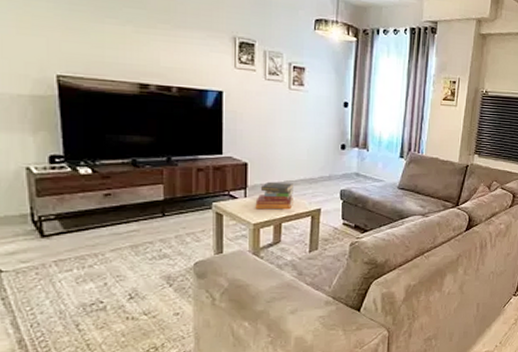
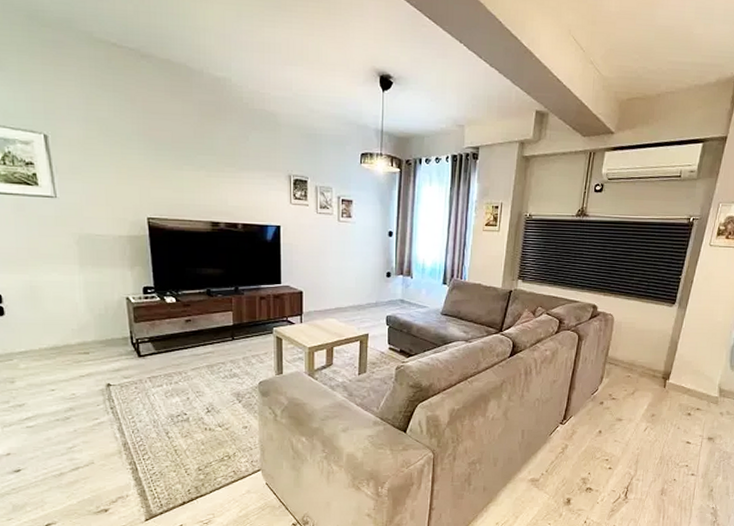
books: present [255,181,295,210] -> none [310,308,345,335]

